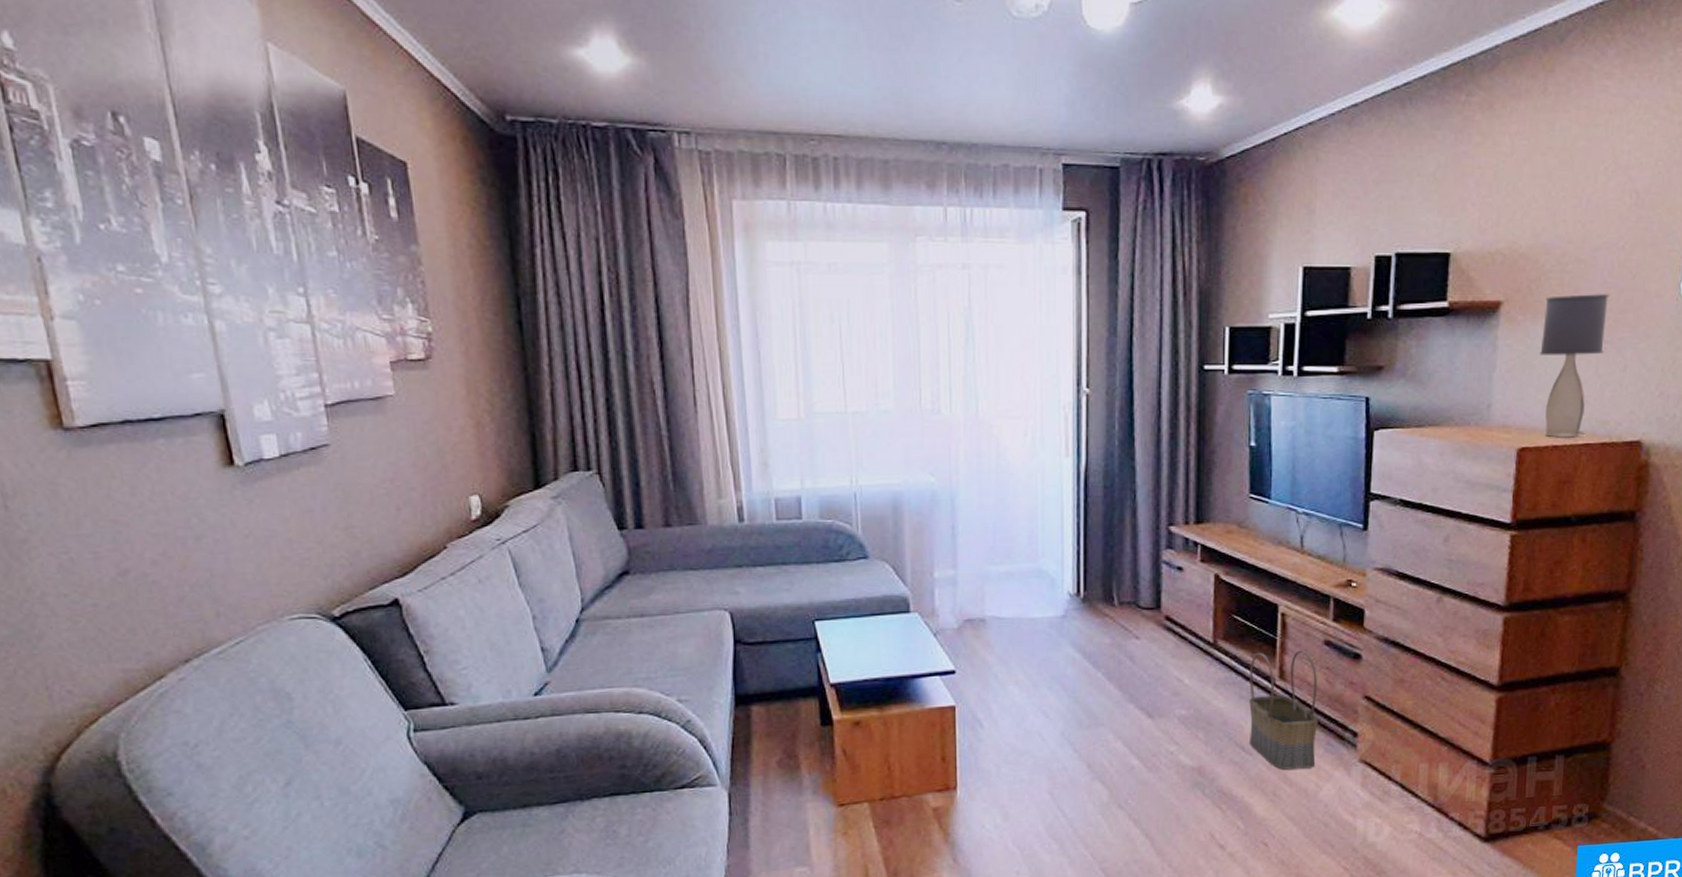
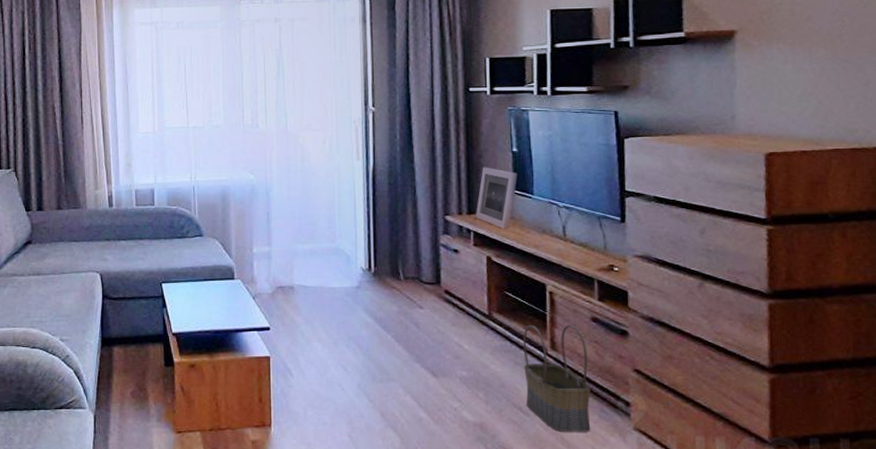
picture frame: none [1204,465,1255,542] -> present [475,167,518,230]
table lamp: present [1539,294,1610,437] -> none [777,21,843,143]

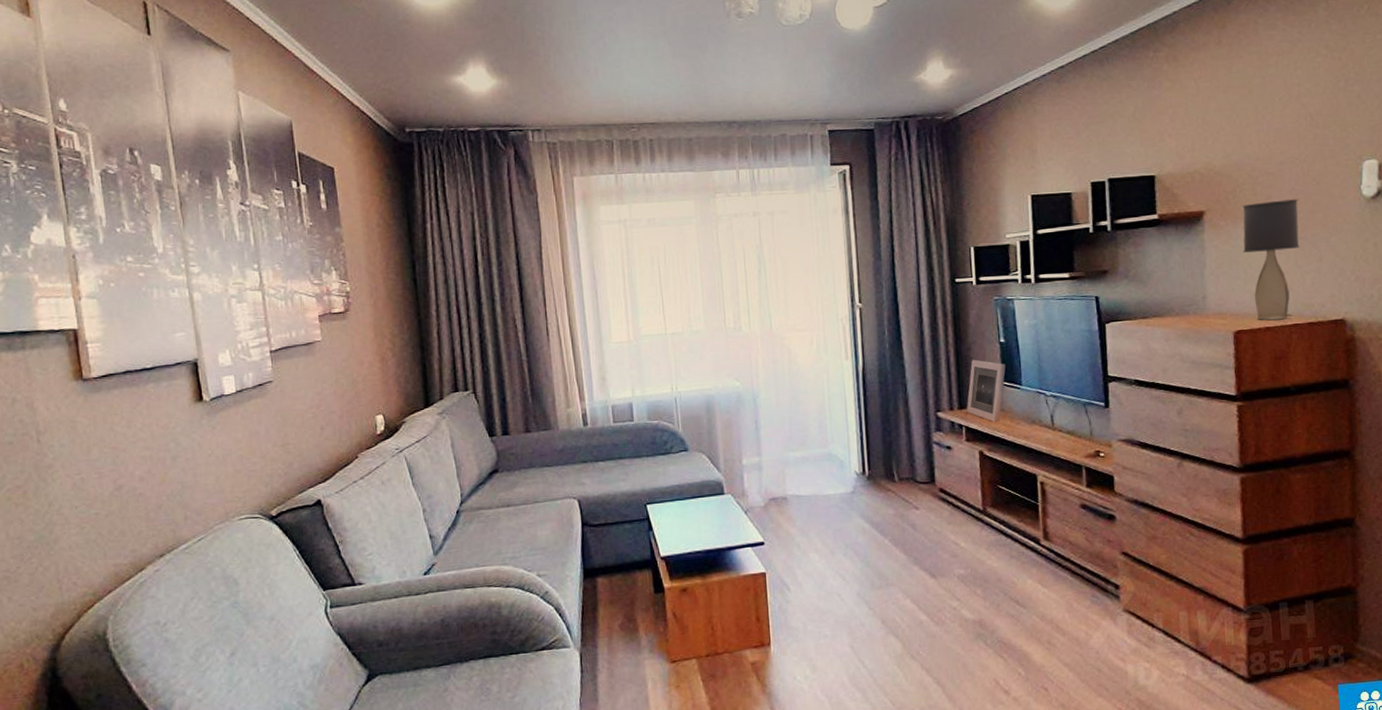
basket: present [523,324,591,432] -> none [1017,513,1083,621]
table lamp: none [777,21,843,143] -> present [1242,199,1300,320]

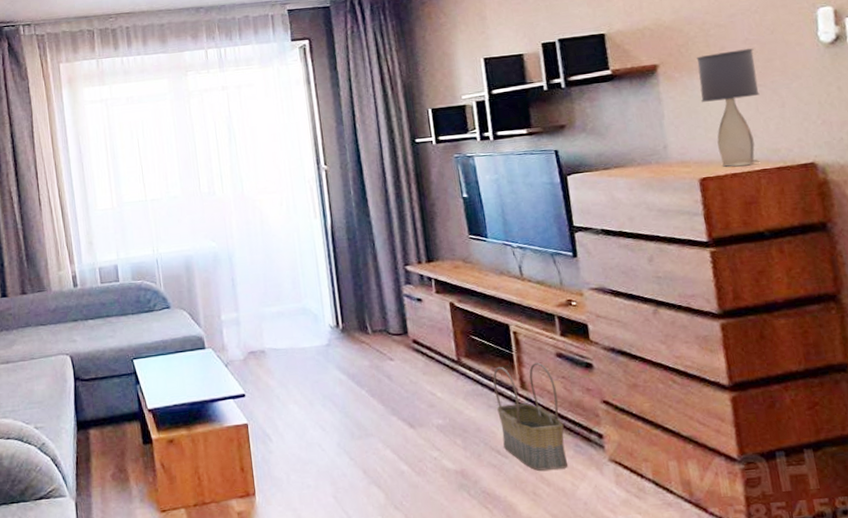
picture frame: present [966,359,1006,423] -> none [434,214,471,275]
basket: none [1017,513,1083,621] -> present [493,362,568,471]

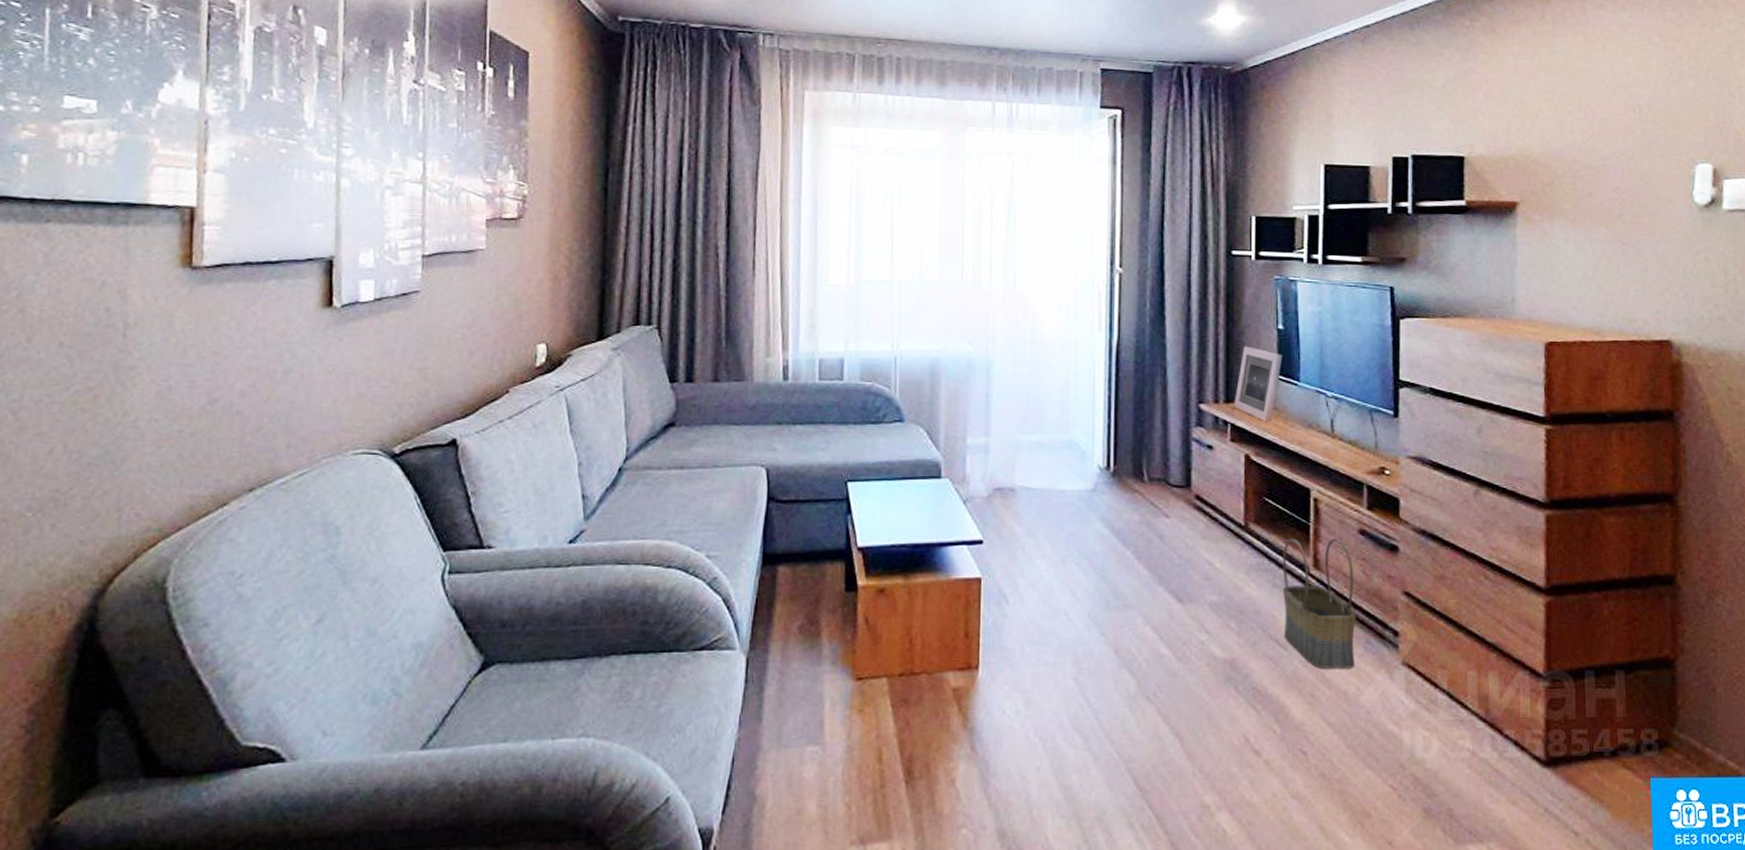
picture frame: none [434,214,471,275] -> present [1233,346,1283,423]
table lamp: present [696,48,760,167] -> none [1558,198,1623,333]

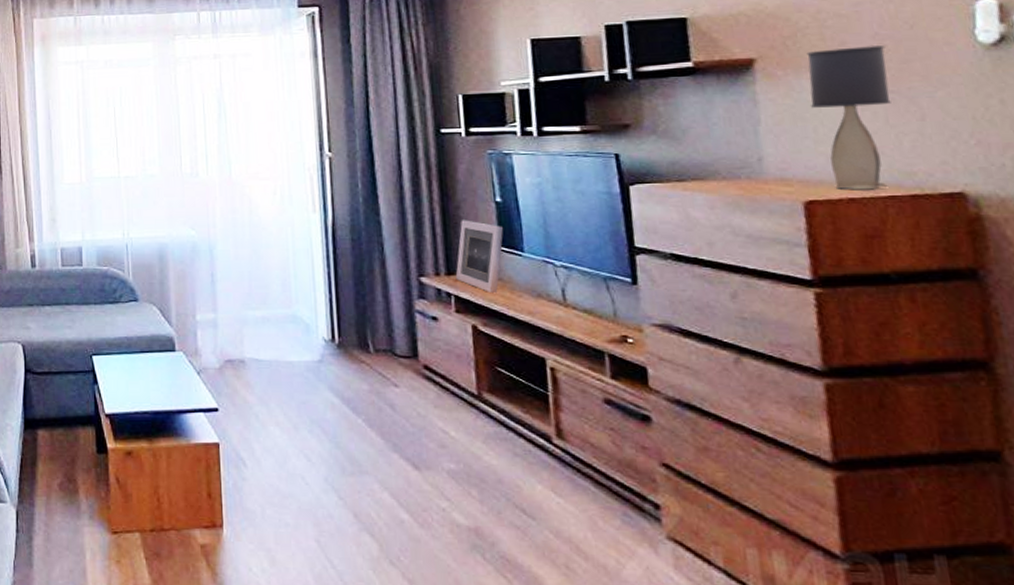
basket: present [1283,538,1356,669] -> none [521,407,612,541]
table lamp: none [1558,198,1623,333] -> present [806,45,891,189]

